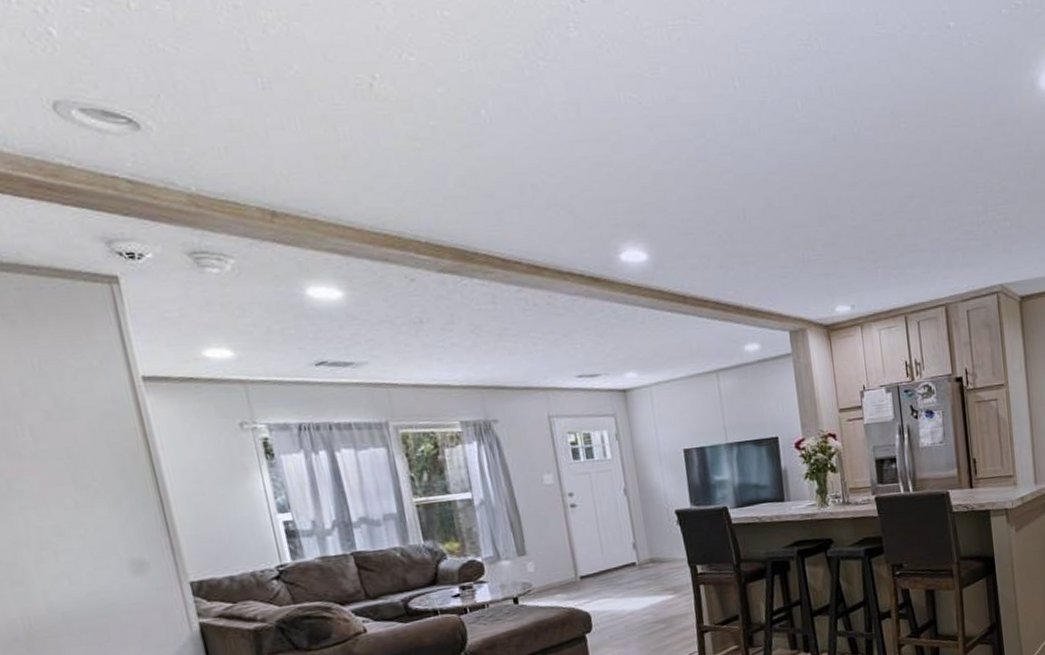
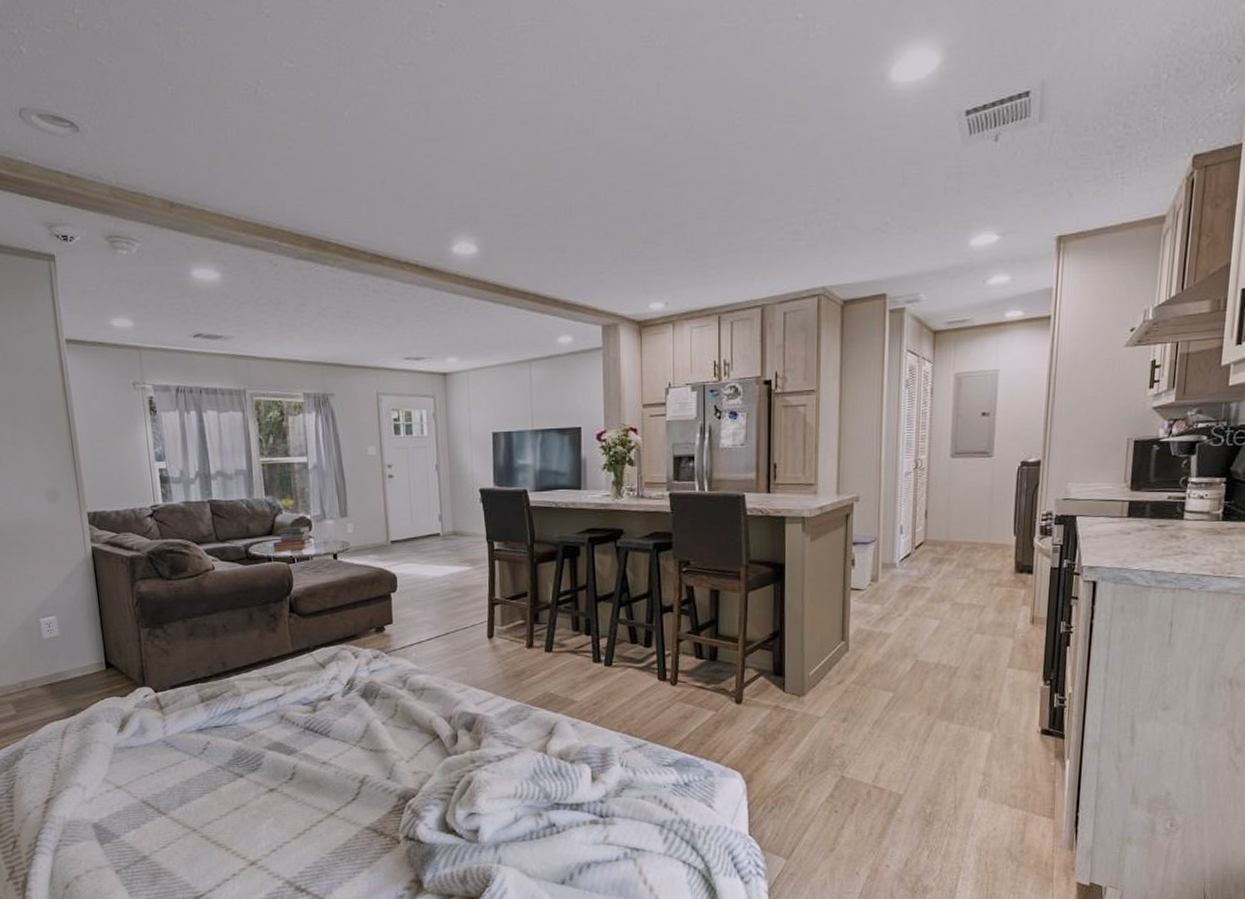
books: none [438,569,487,603] -> present [273,526,313,552]

